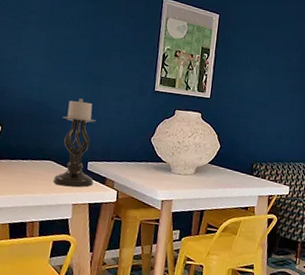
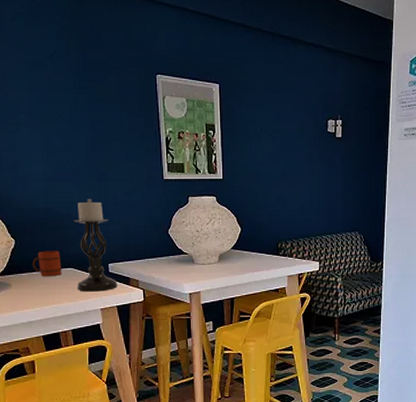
mug: none [13,141,43,167] -> present [32,250,62,277]

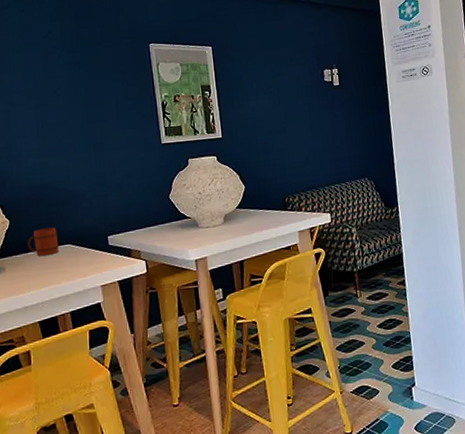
candle holder: present [73,199,118,292] -> none [70,170,118,269]

